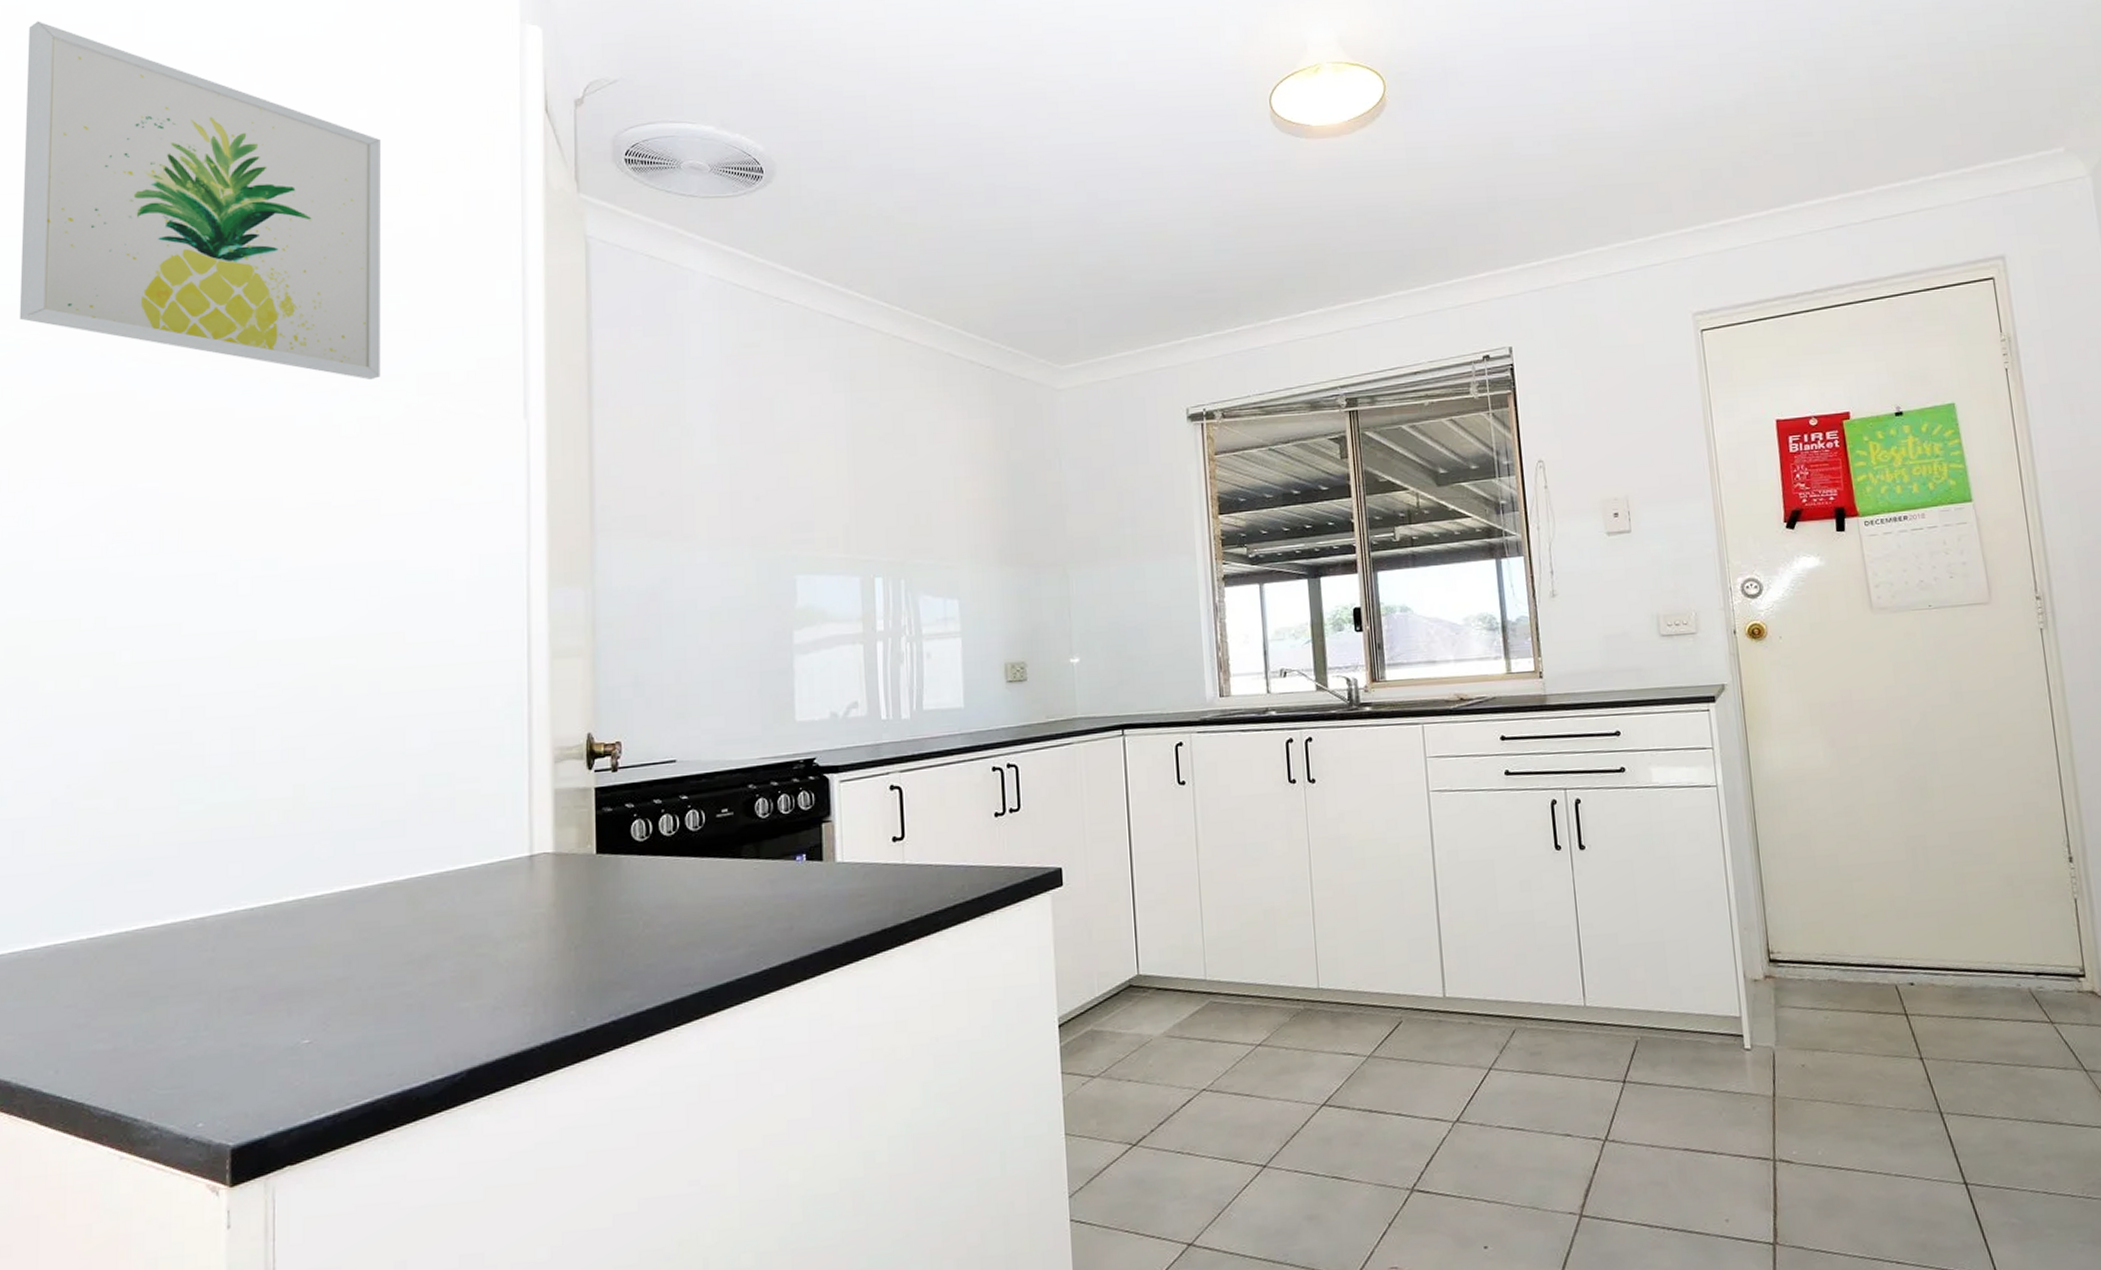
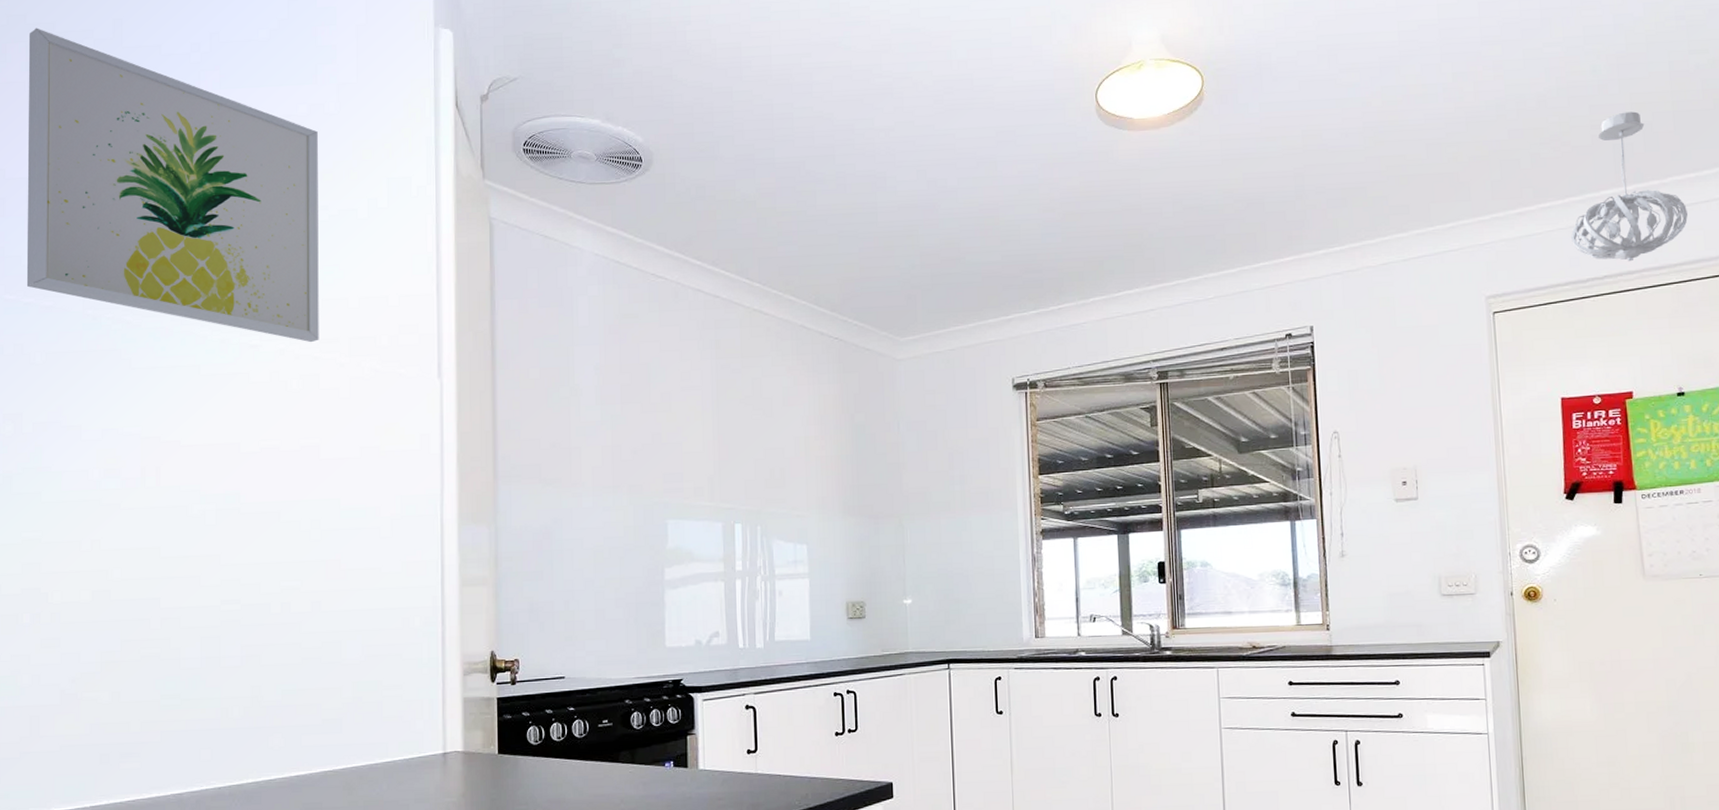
pendant light: none [1777,118,1896,275] -> present [1571,111,1688,262]

